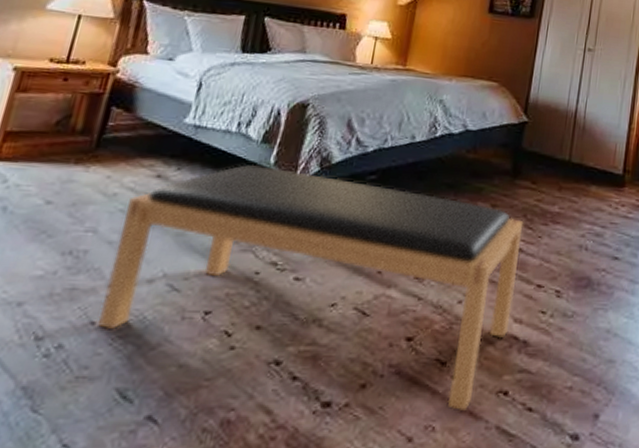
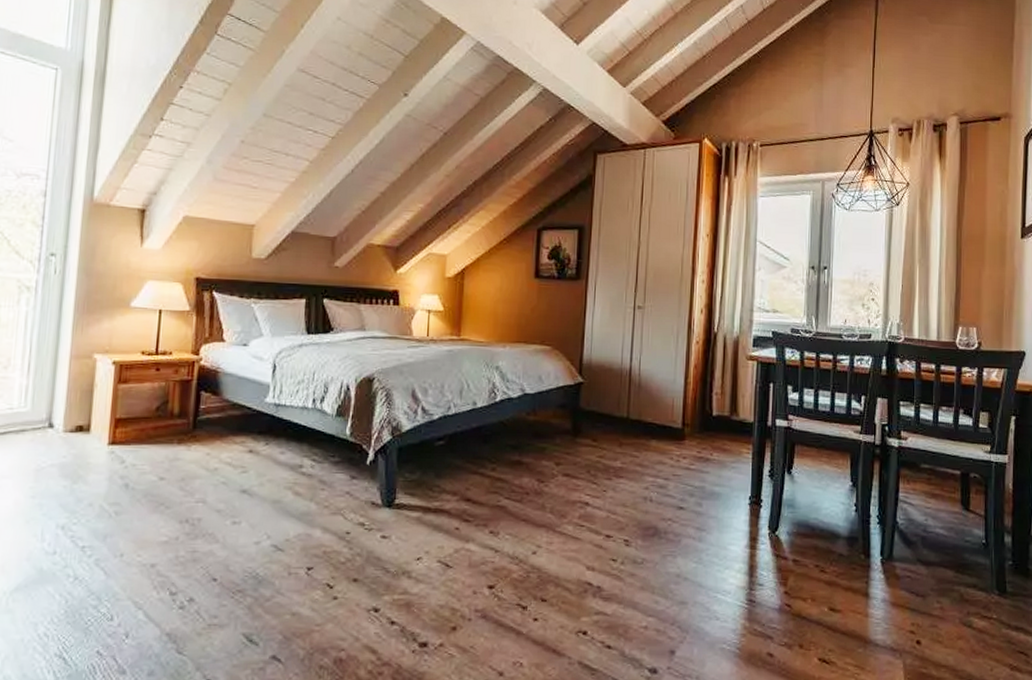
bench: present [98,164,524,410] -> none [219,436,588,648]

